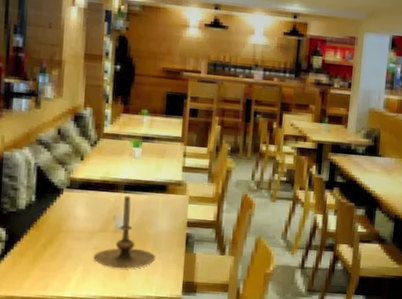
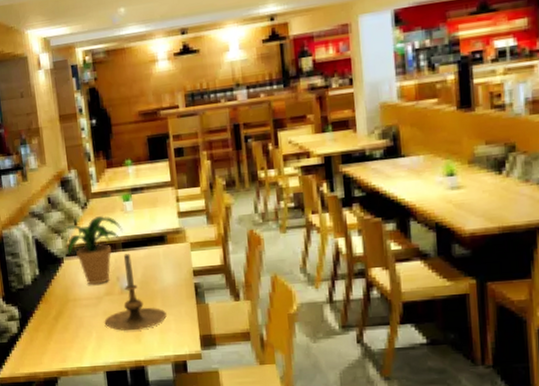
potted plant: none [58,156,128,220] -> present [55,216,123,285]

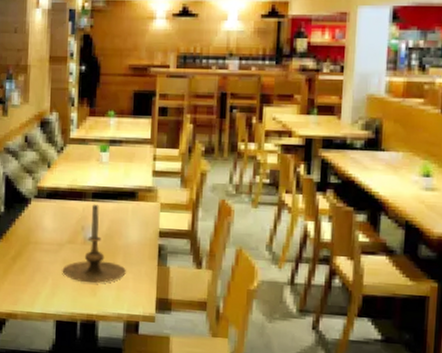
potted plant: present [55,216,123,285] -> none [26,162,95,231]

